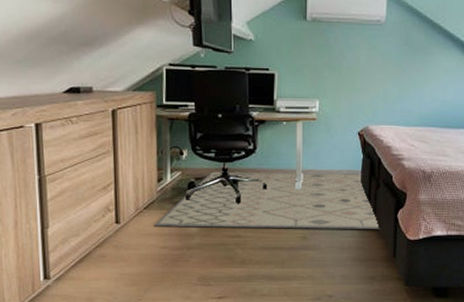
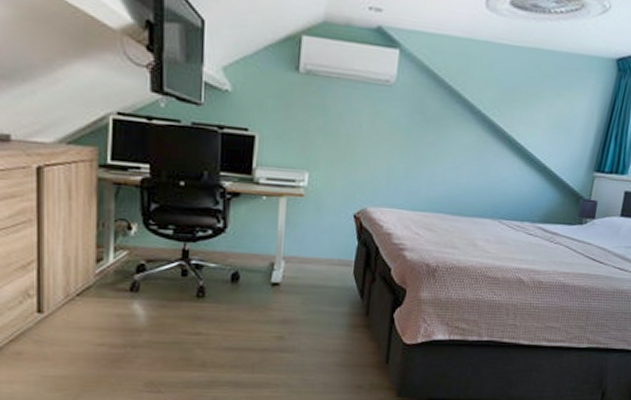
rug: present [154,171,382,230] -> none [89,252,375,332]

